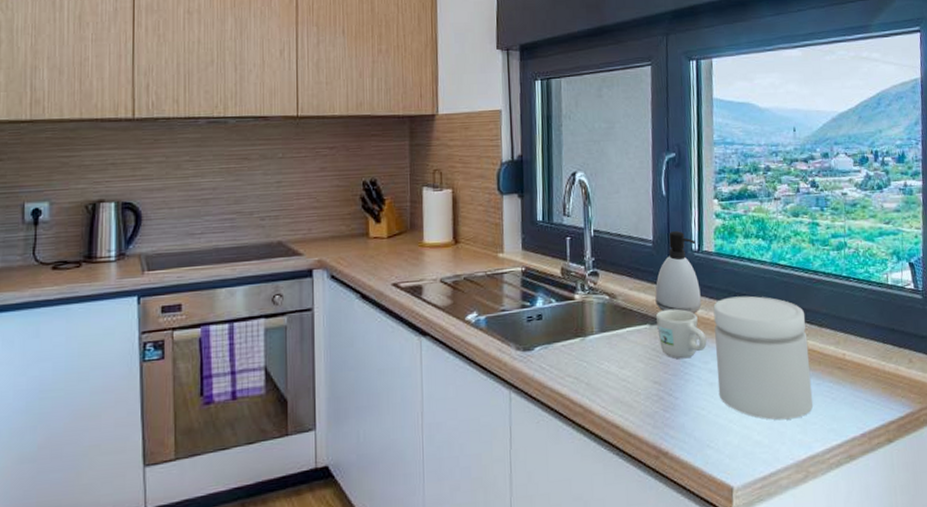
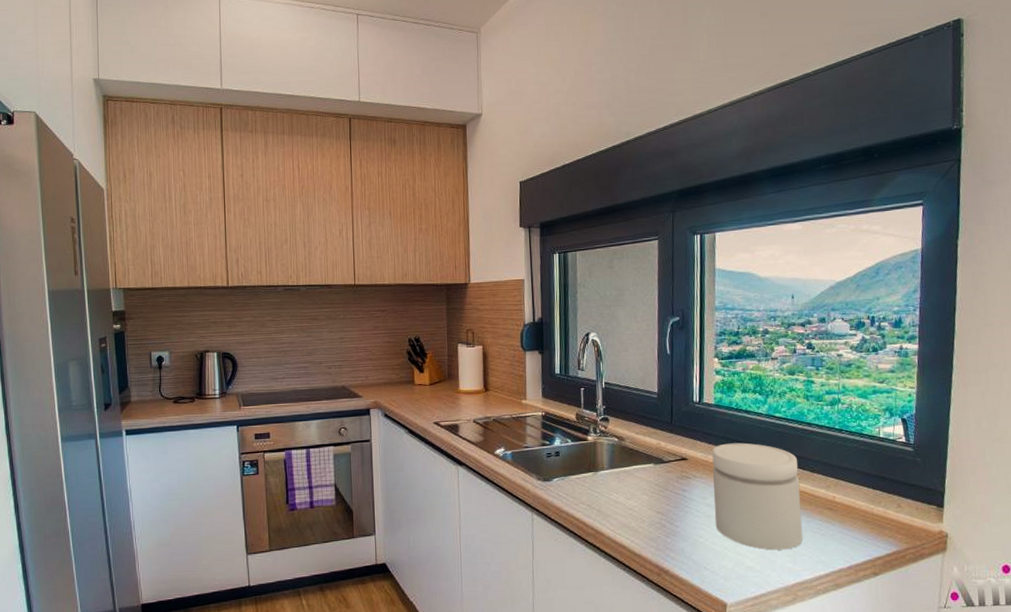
soap dispenser: present [655,231,702,314] -> none [659,385,701,456]
mug: present [655,308,707,359] -> none [659,451,706,494]

